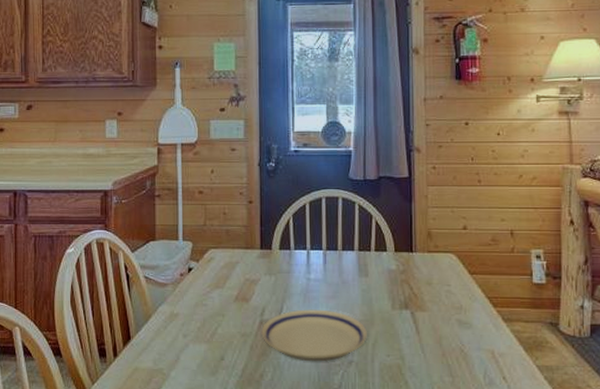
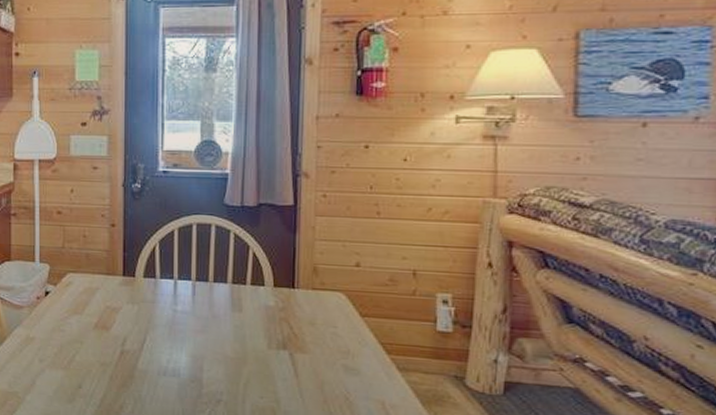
plate: present [261,309,367,362] -> none [122,342,238,399]

